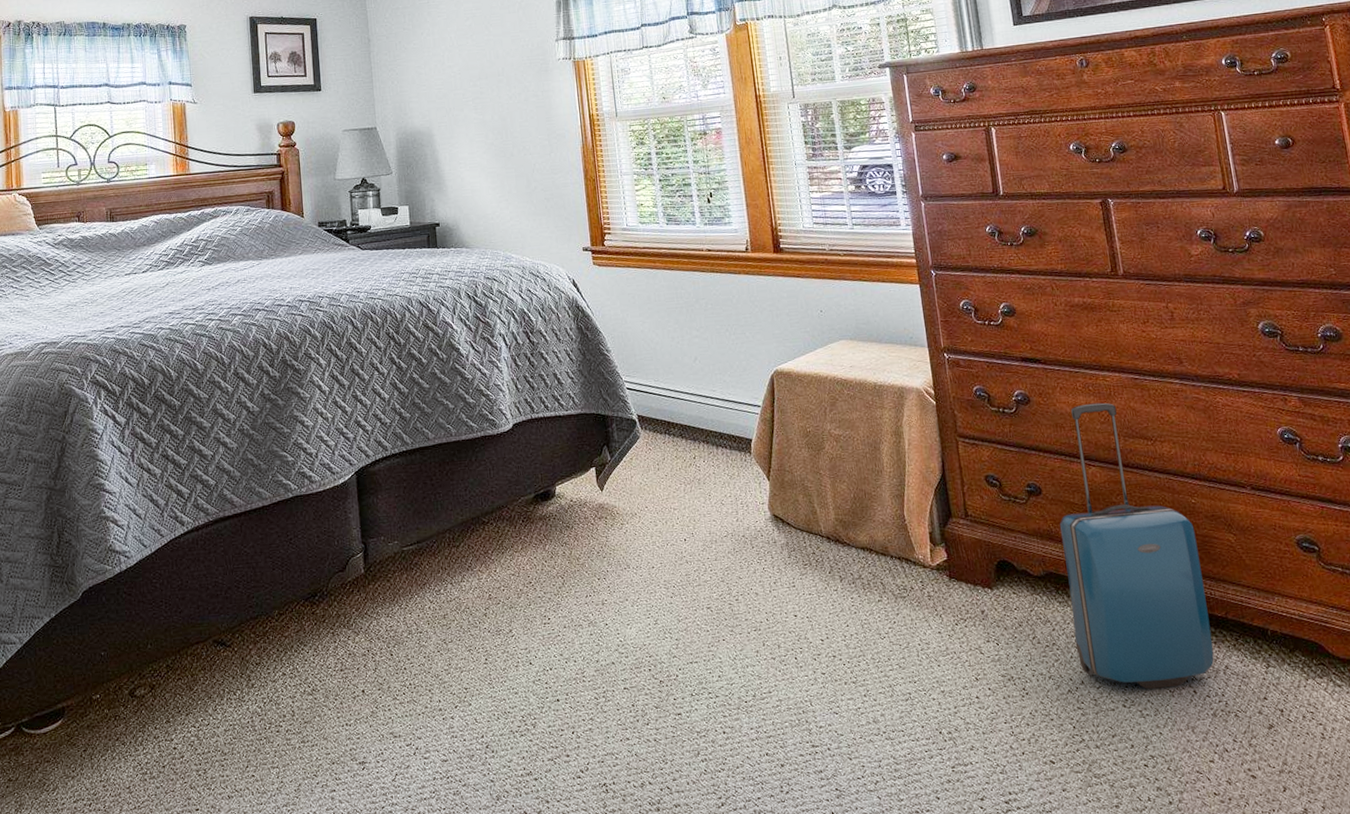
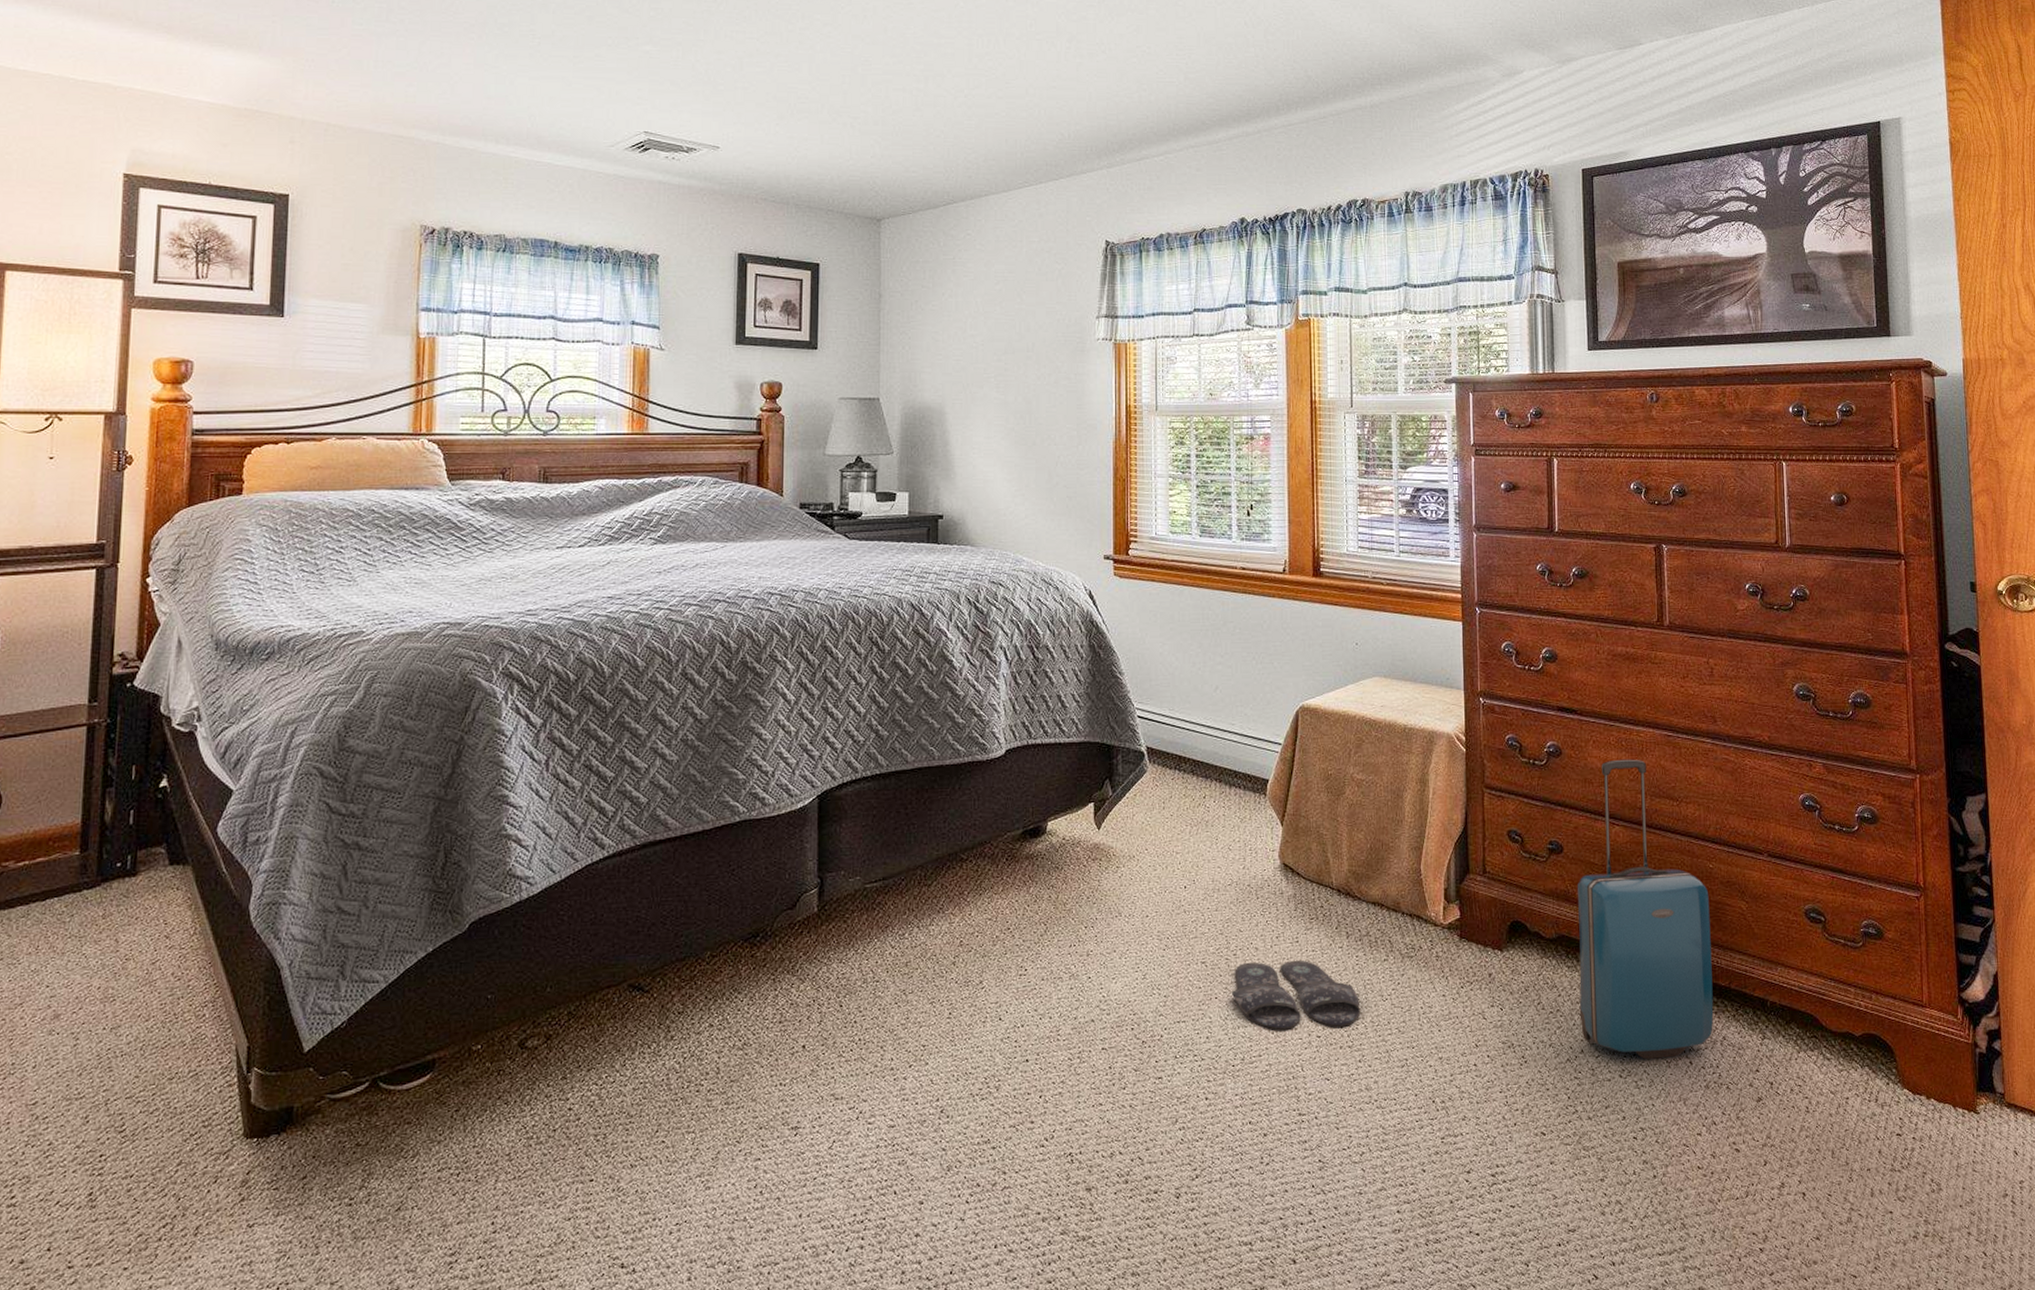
slippers: none [737,603,861,669] -> present [1231,960,1361,1031]

